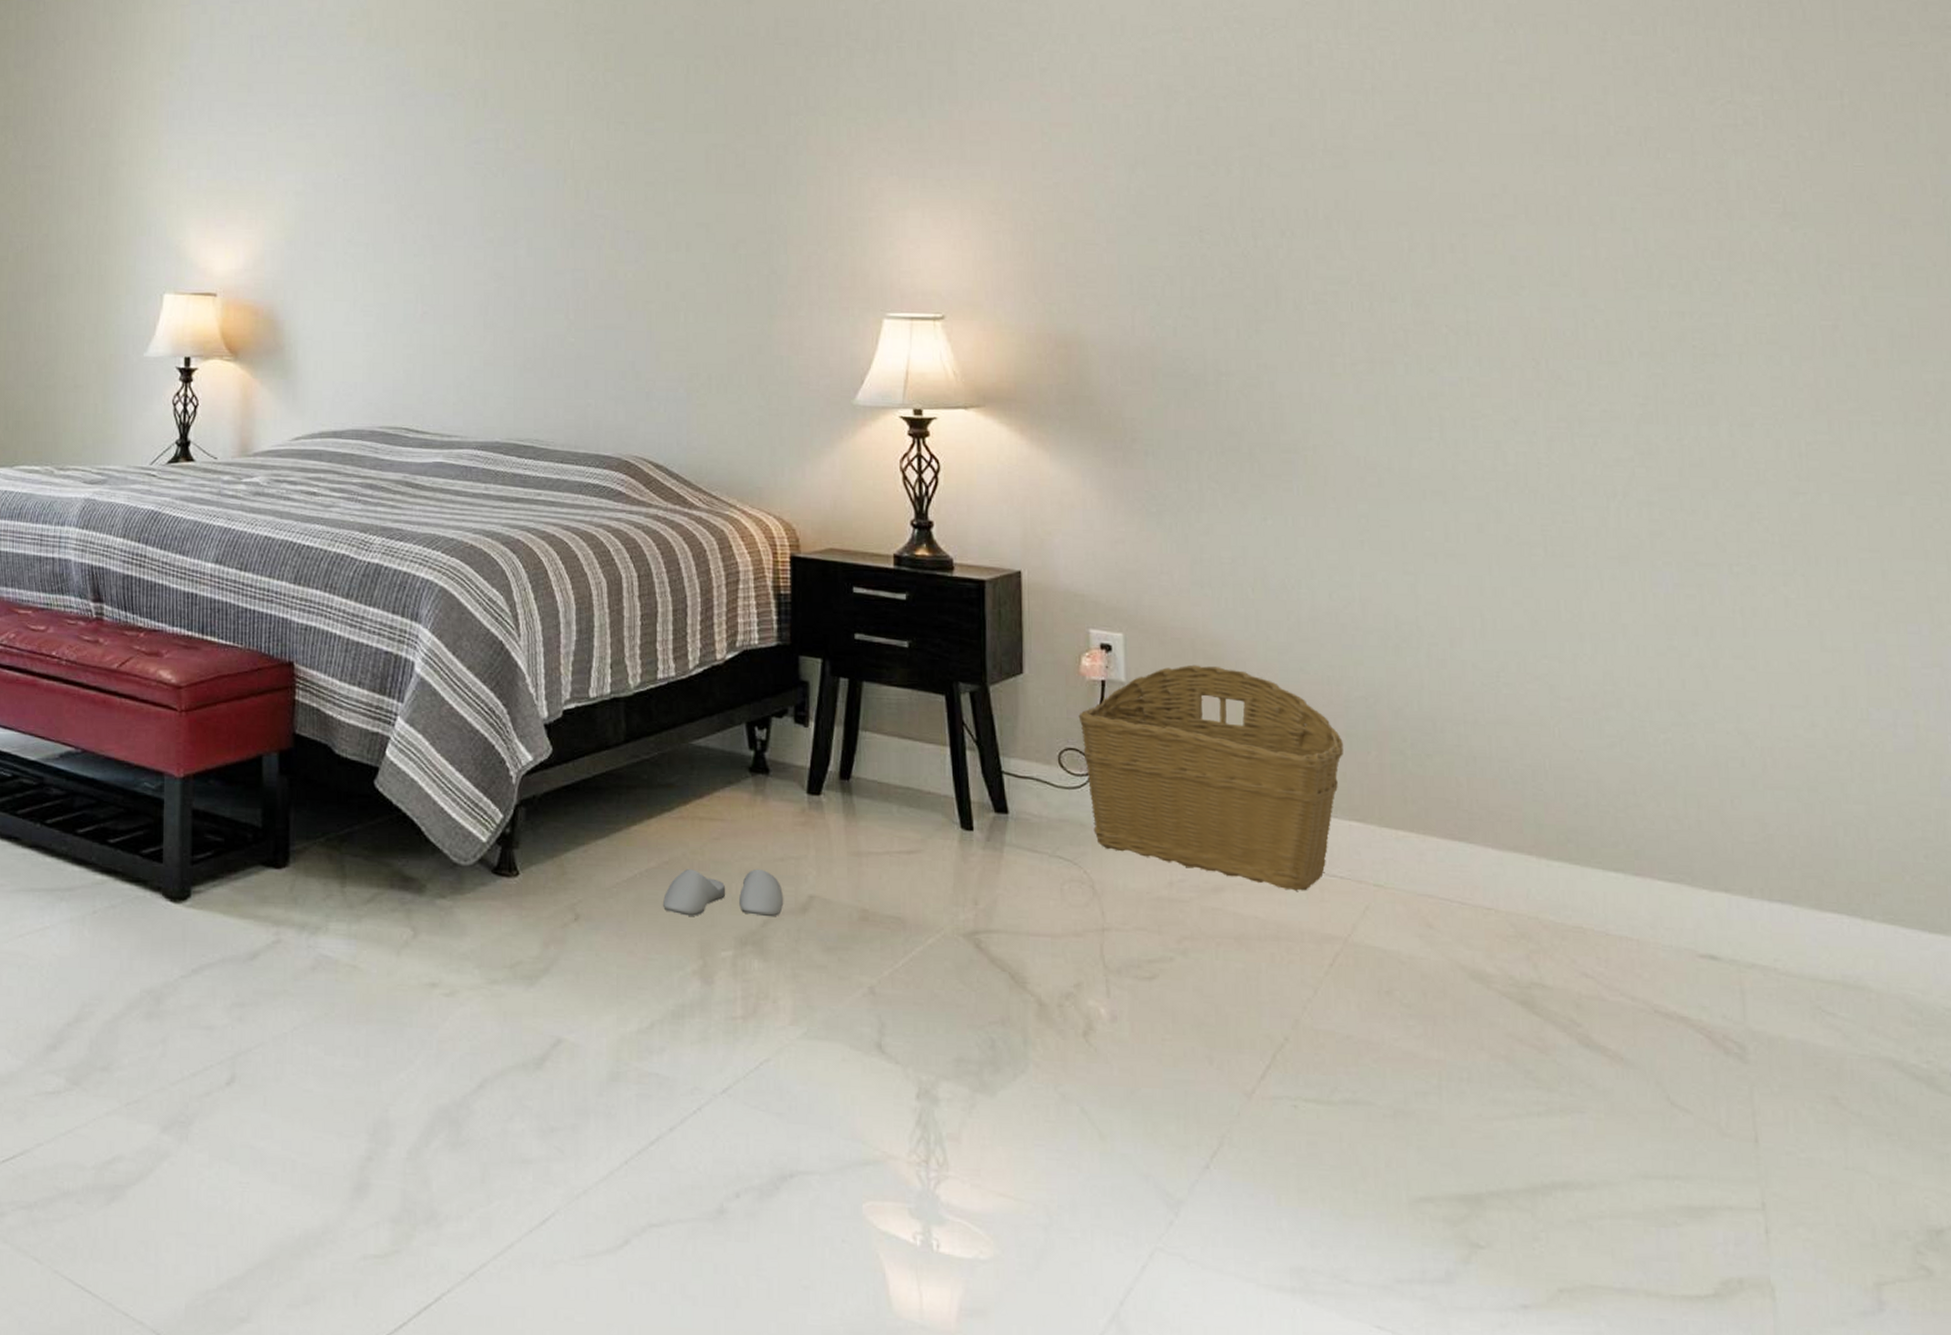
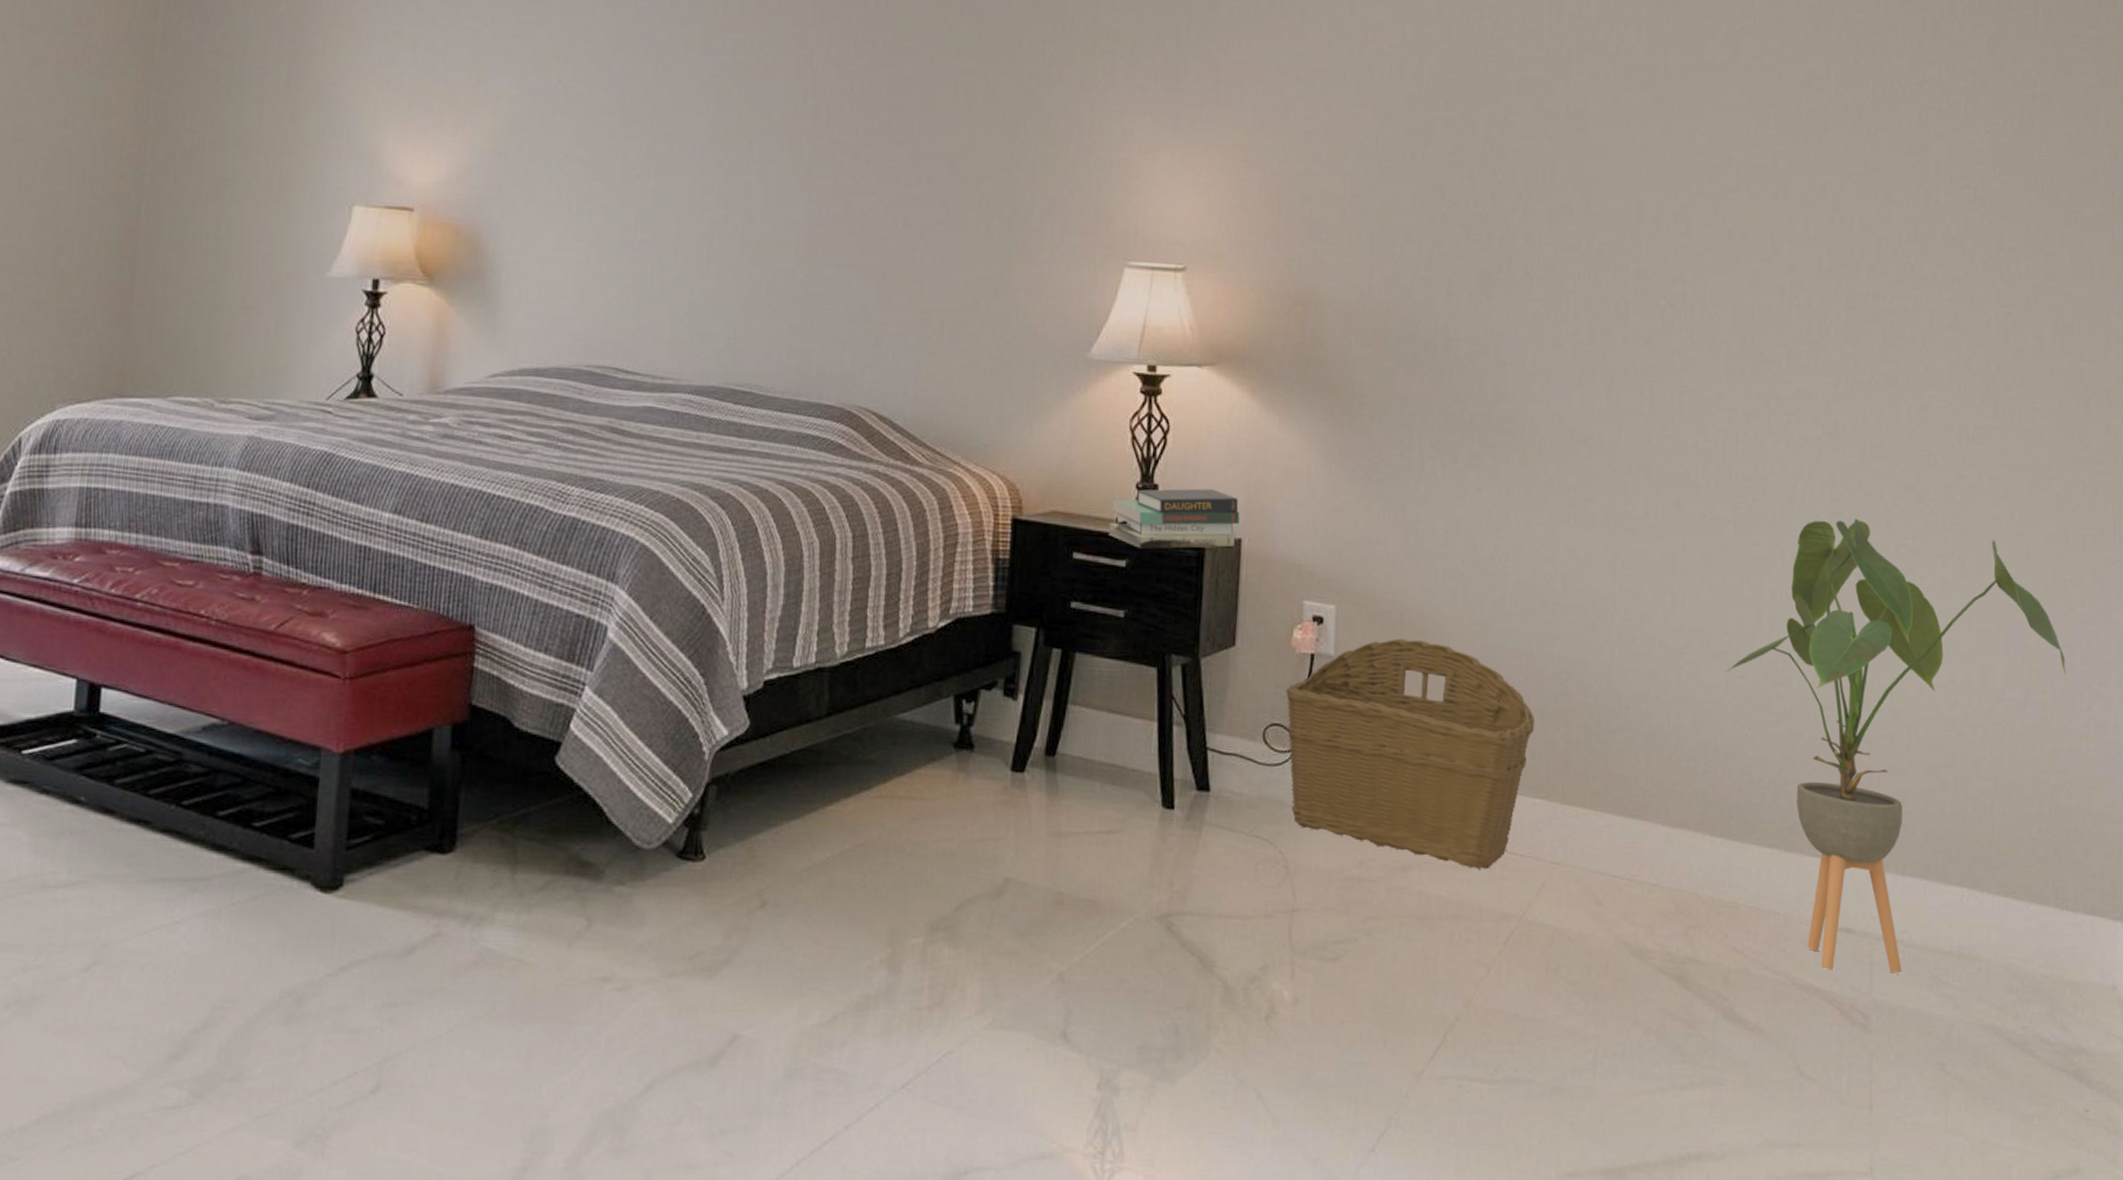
slippers: present [662,868,783,917] -> none [854,850,979,902]
books: none [886,524,1018,583] -> present [1107,488,1240,550]
house plant: none [1548,538,1941,1003] -> present [1725,518,2067,974]

